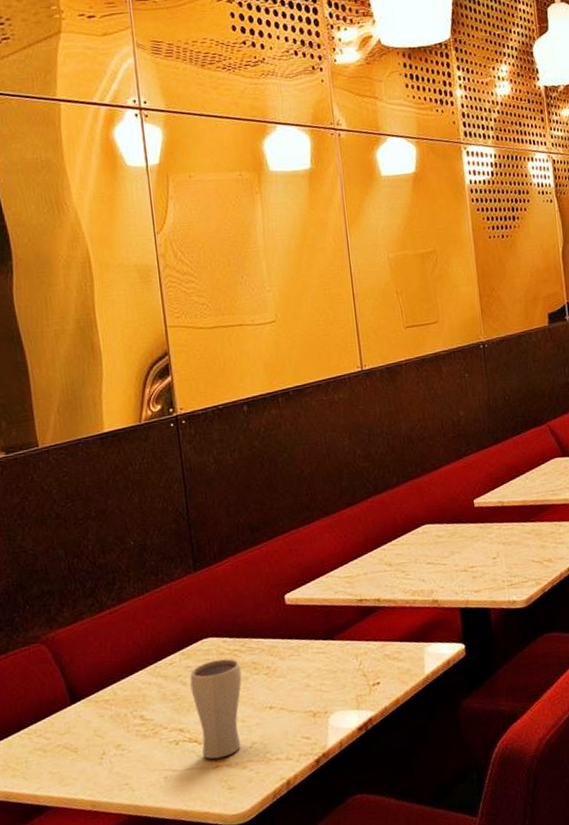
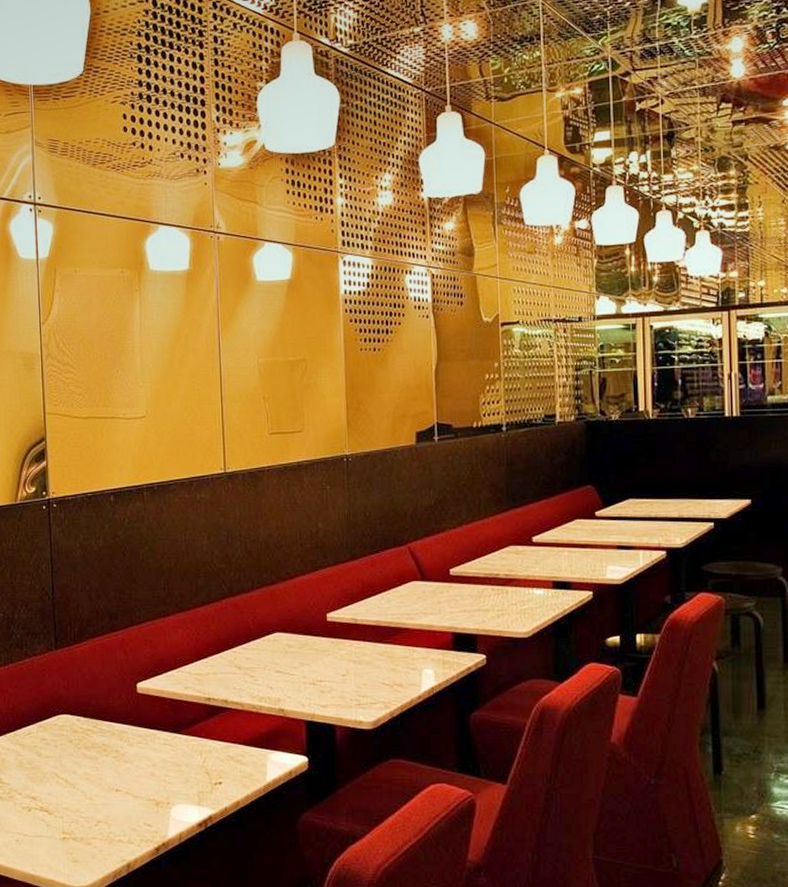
drinking glass: present [190,658,242,759] -> none [45,737,92,831]

